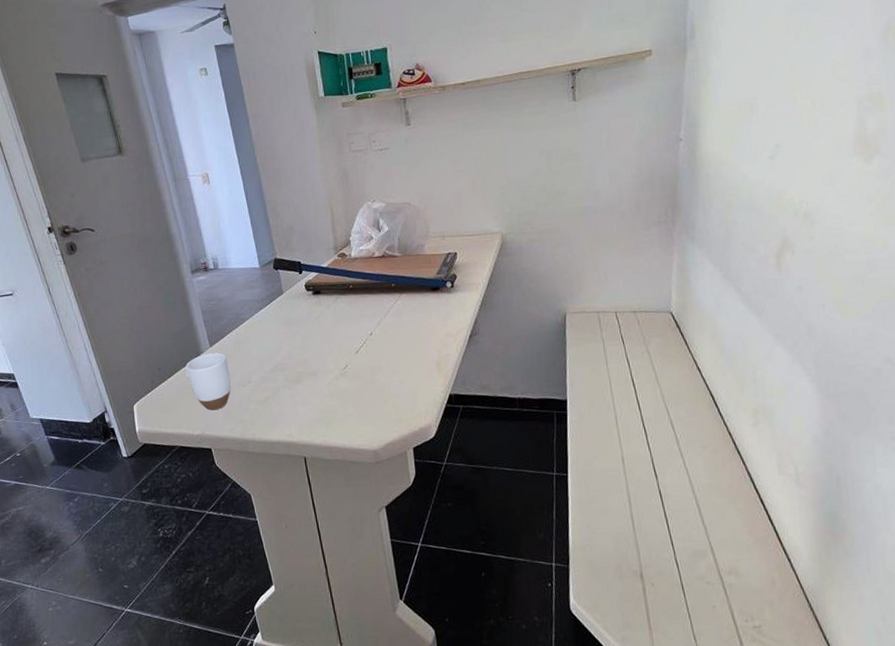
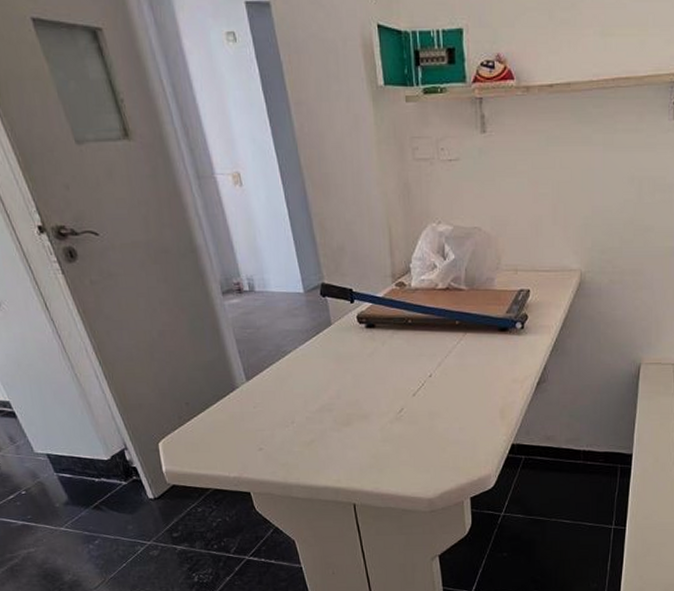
mug: present [185,352,231,411] -> none [218,388,272,452]

